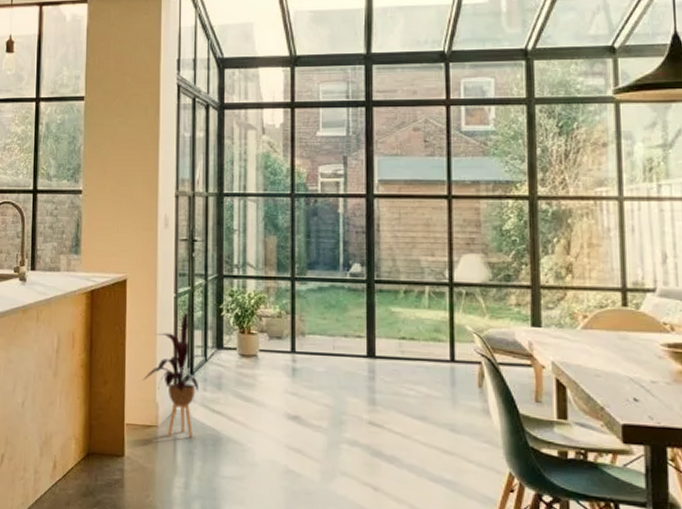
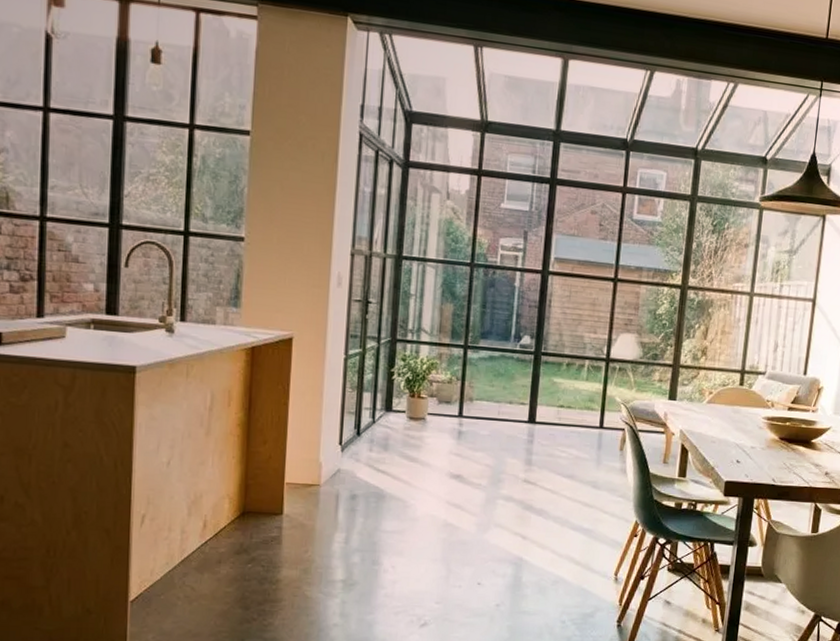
house plant: present [142,312,205,438] -> none [305,374,373,496]

